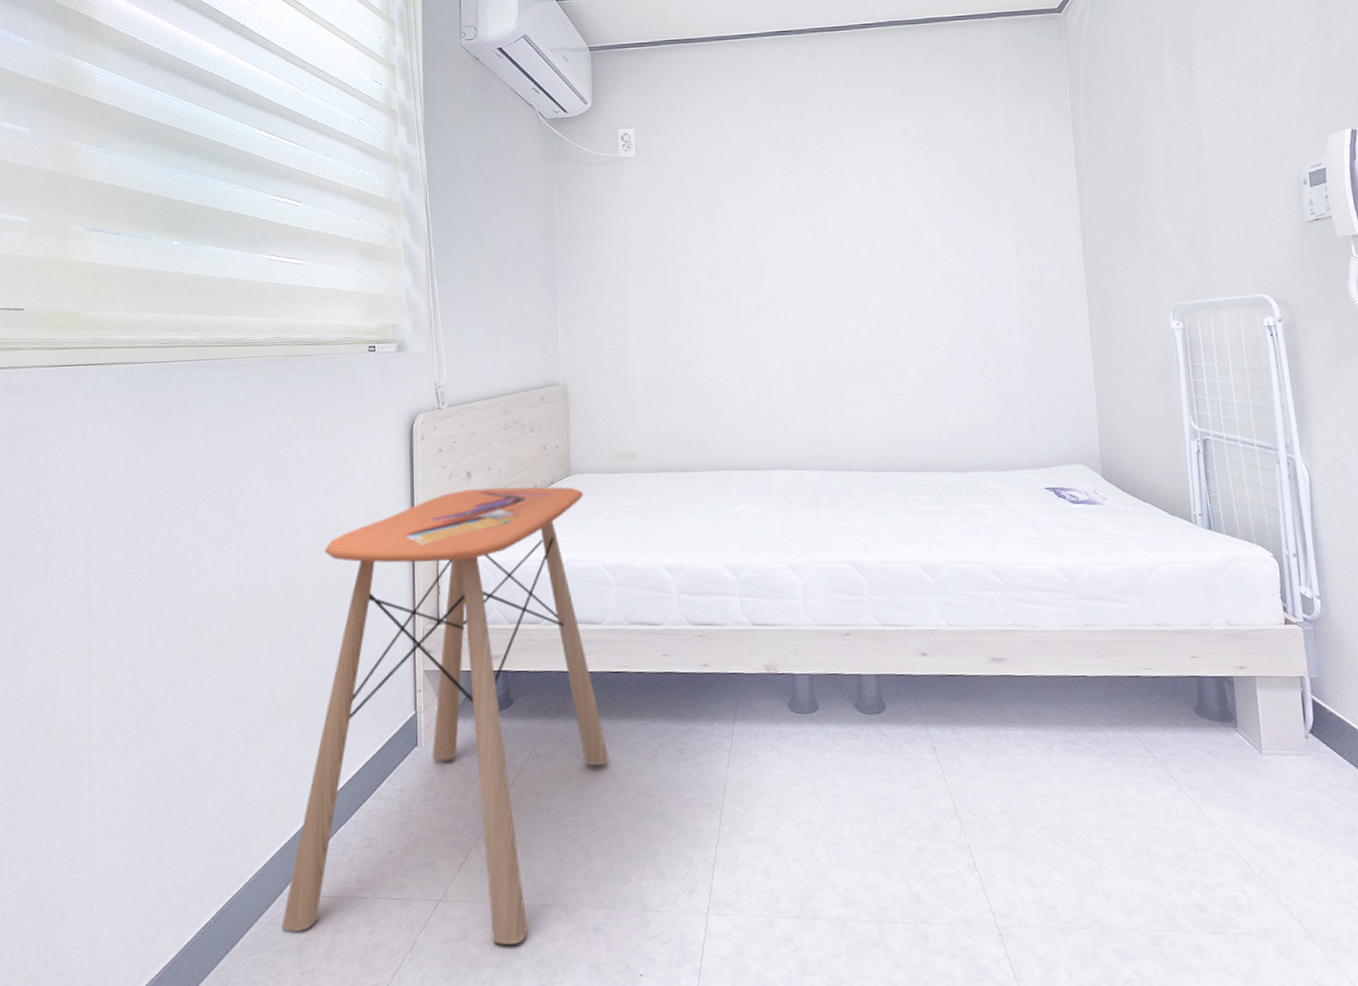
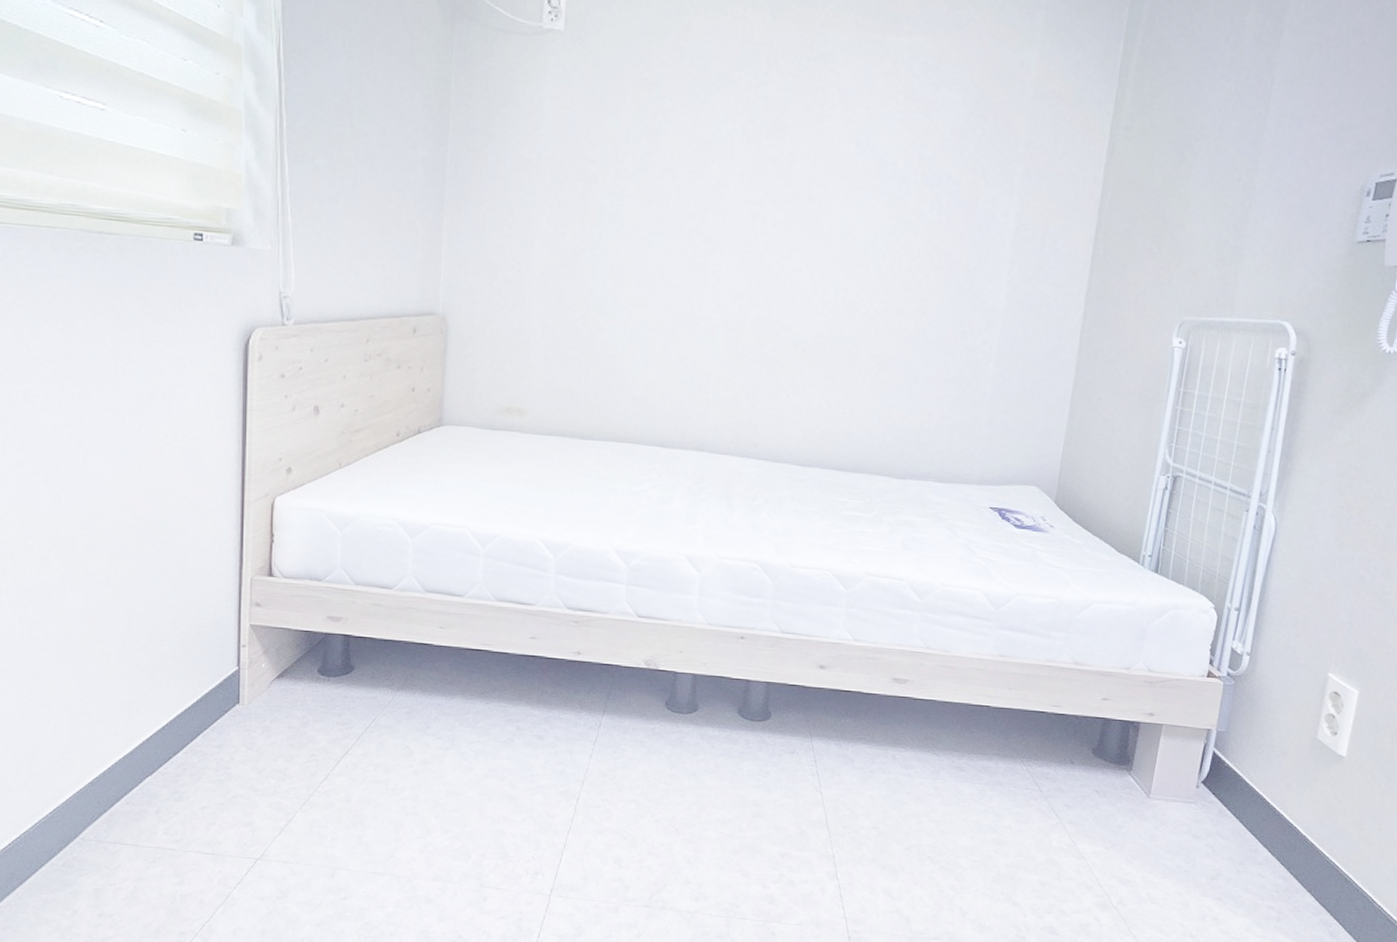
side table: present [282,486,610,945] -> none [77,426,460,907]

